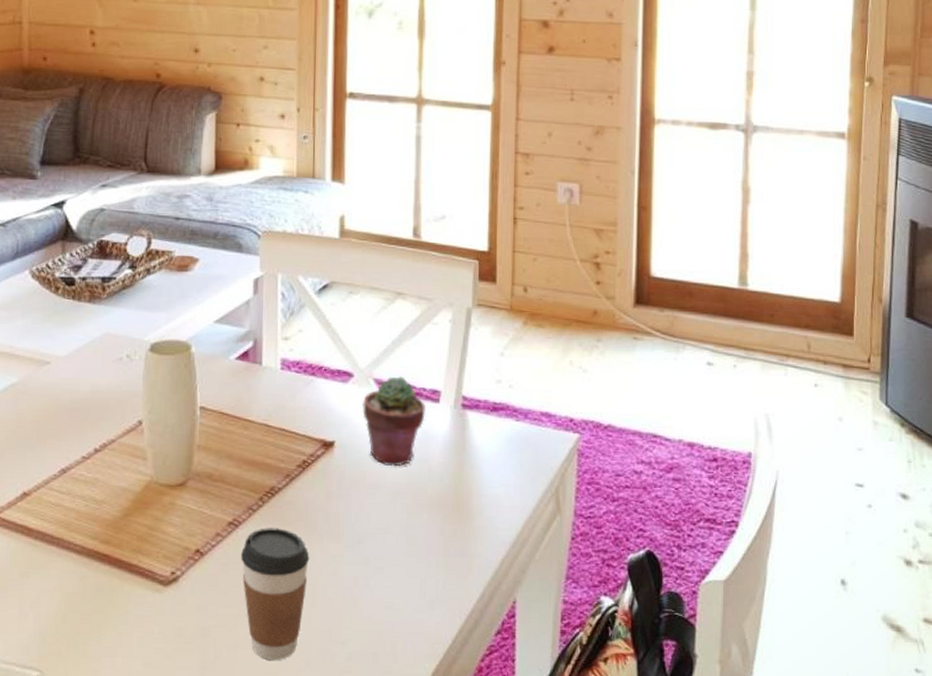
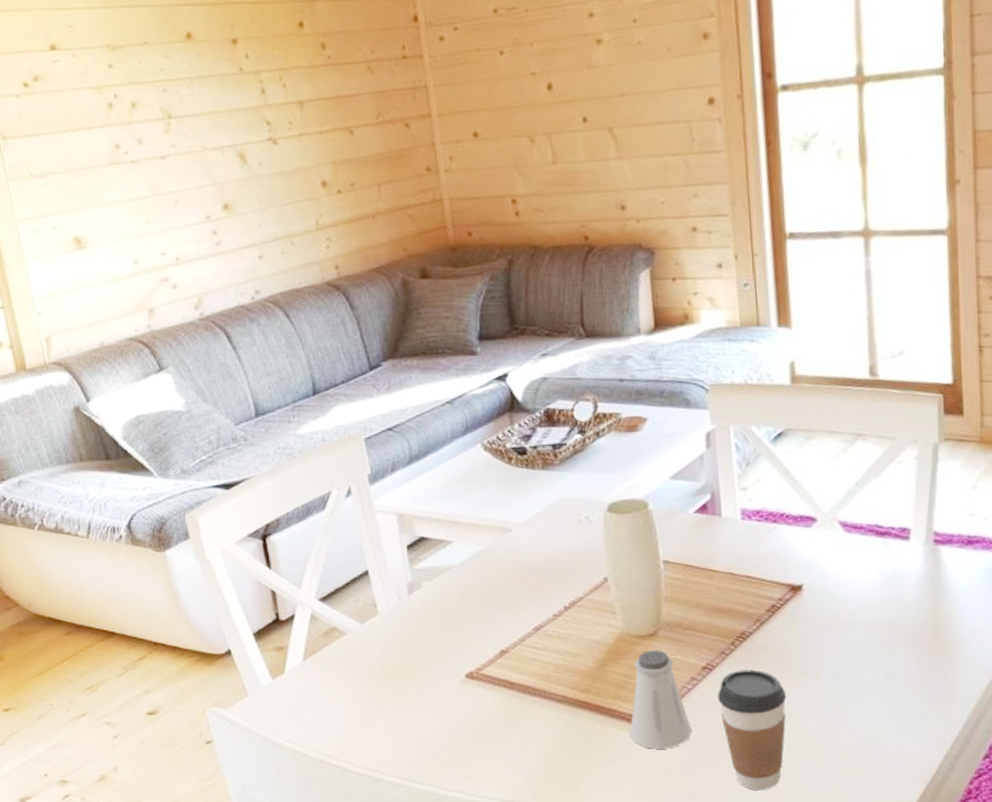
saltshaker: none [147,501,212,610] -> present [630,650,692,749]
potted succulent: present [363,376,427,467] -> none [829,517,896,606]

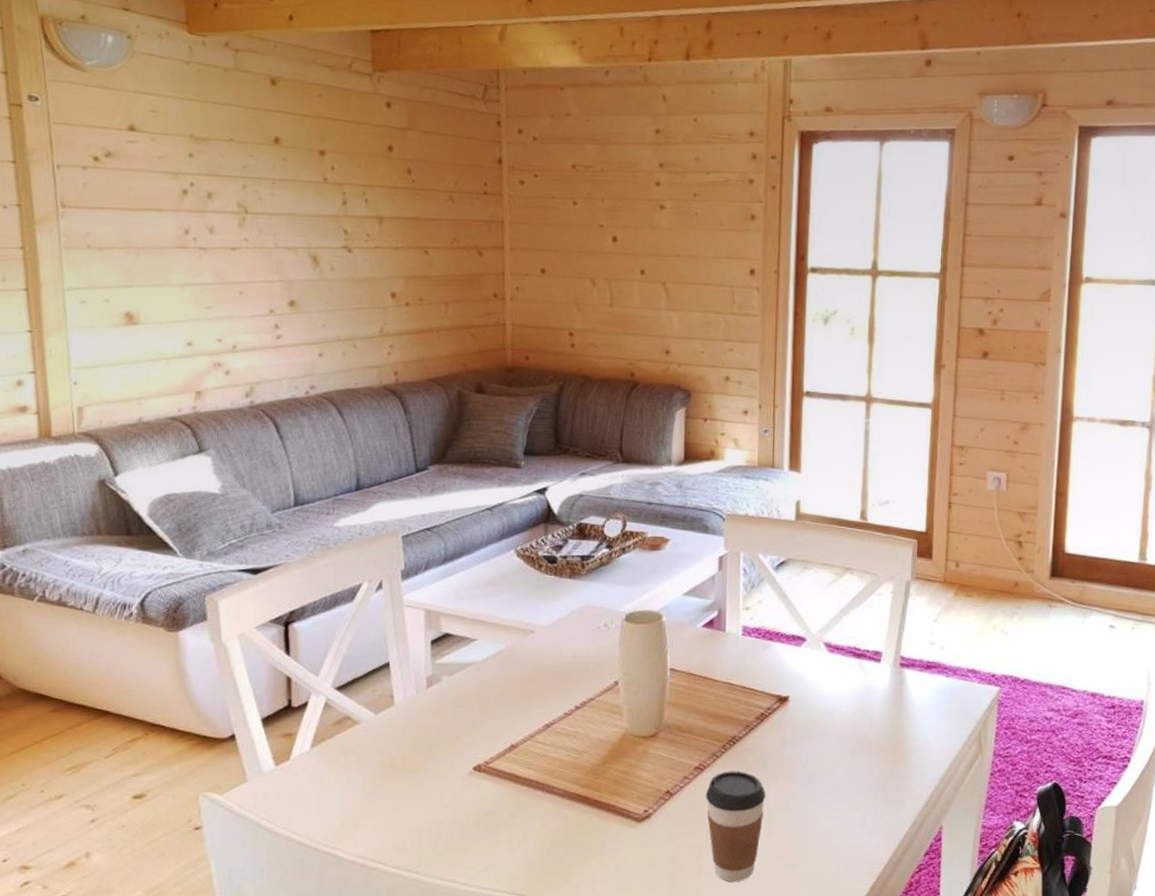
saltshaker: present [630,650,692,749] -> none [623,750,680,842]

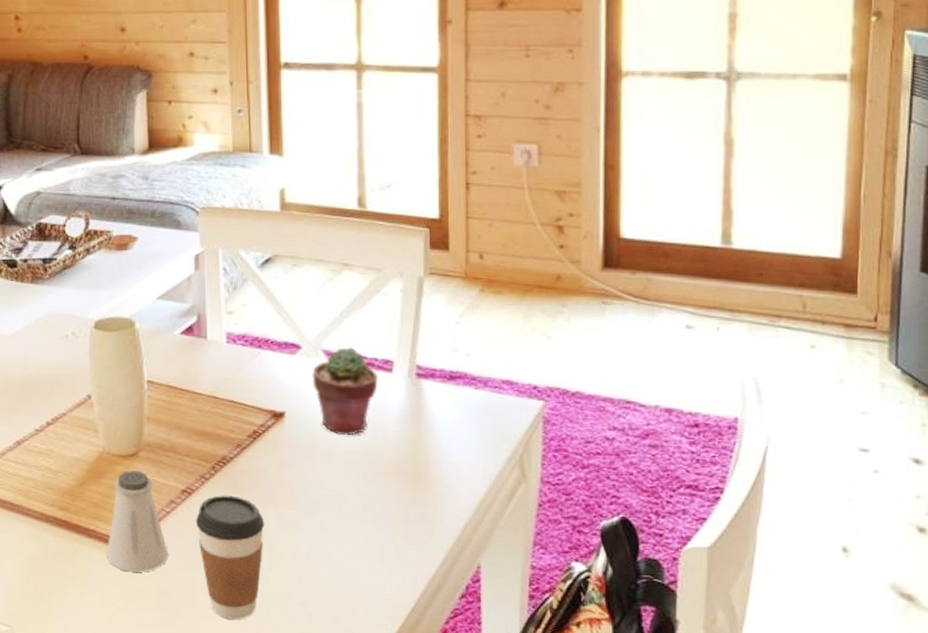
saltshaker: none [623,750,680,842] -> present [106,471,169,572]
potted succulent: none [814,640,870,717] -> present [312,347,379,436]

